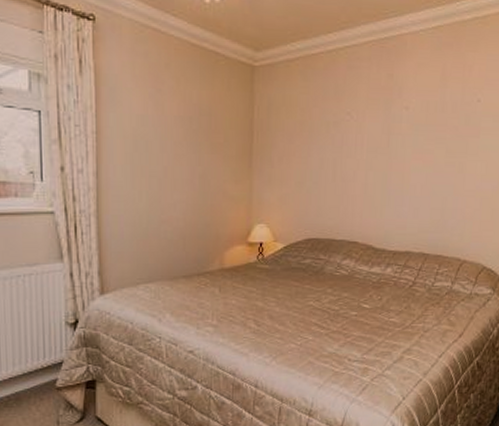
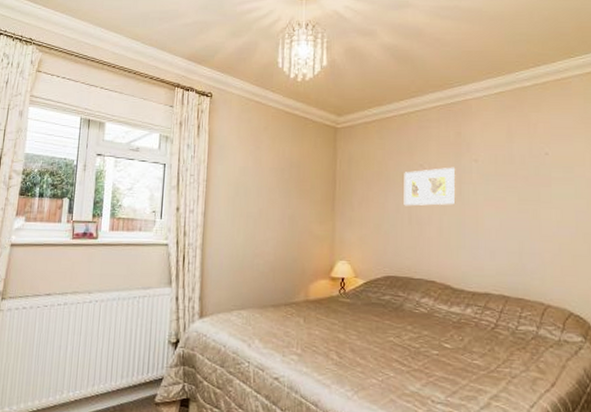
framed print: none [328,115,385,161] -> present [404,167,456,206]

